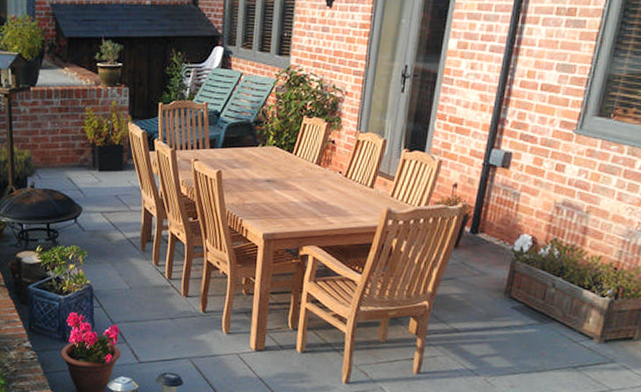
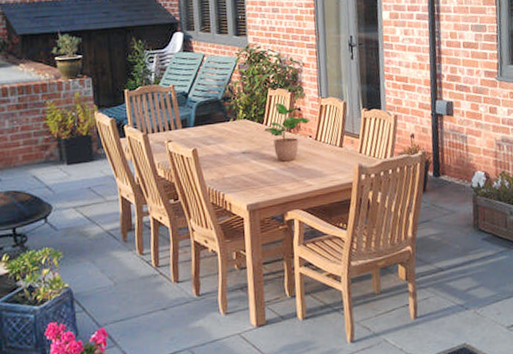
potted plant: none [292,132,343,196] -> present [264,102,310,162]

